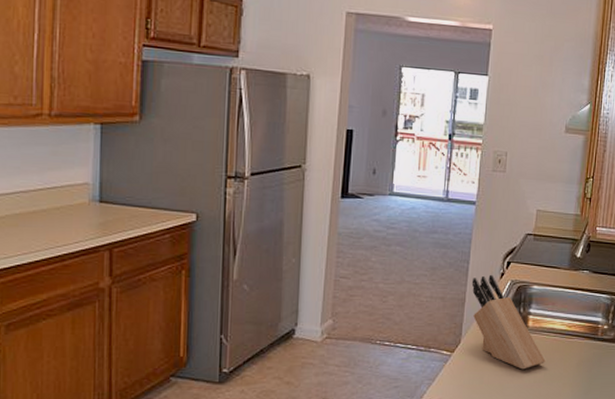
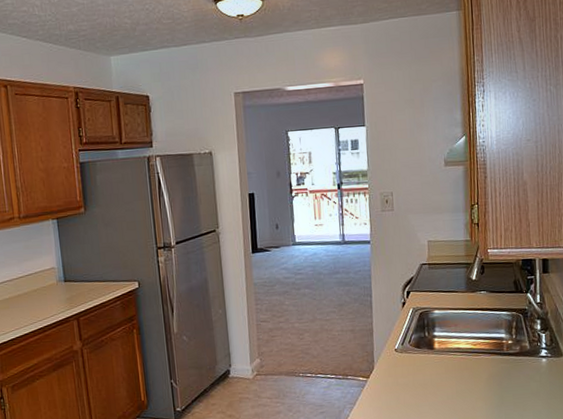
knife block: present [471,274,546,370] -> none [376,304,456,389]

